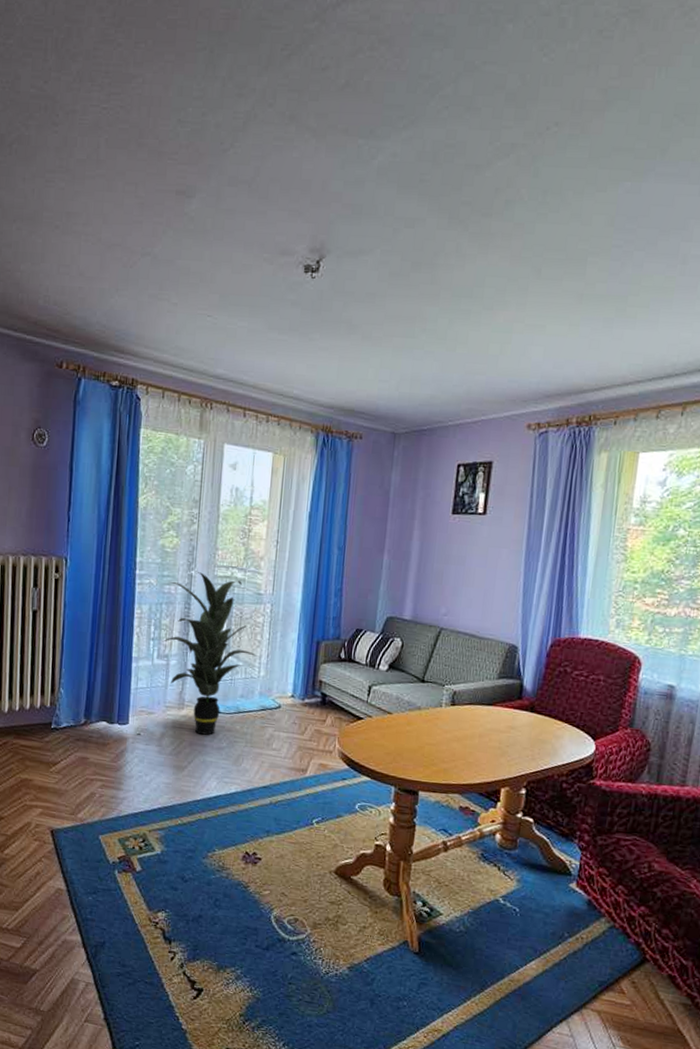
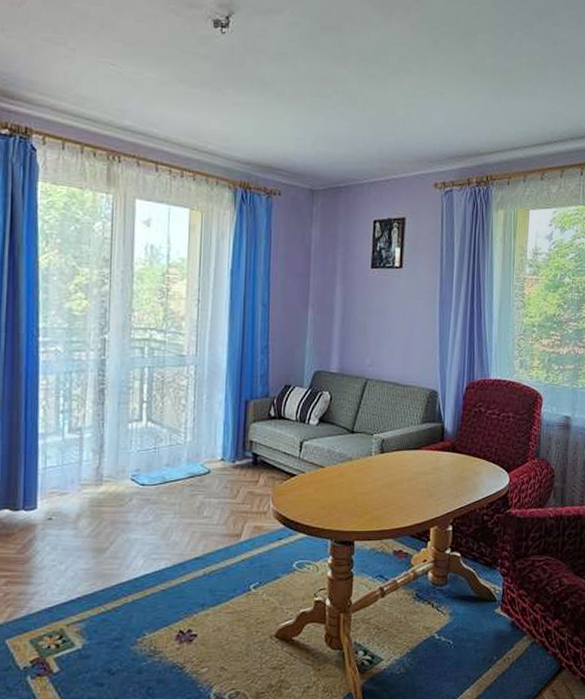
indoor plant: present [162,571,260,735] -> none [73,334,185,511]

